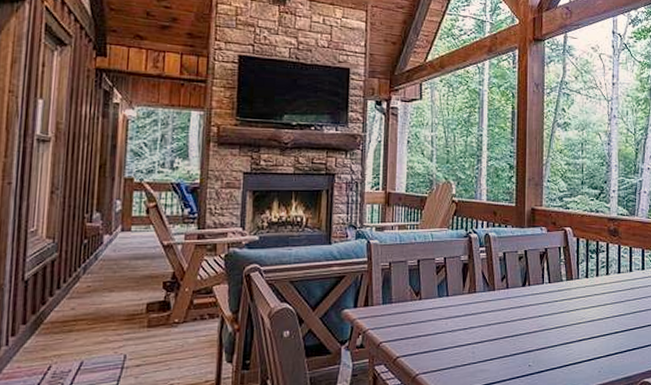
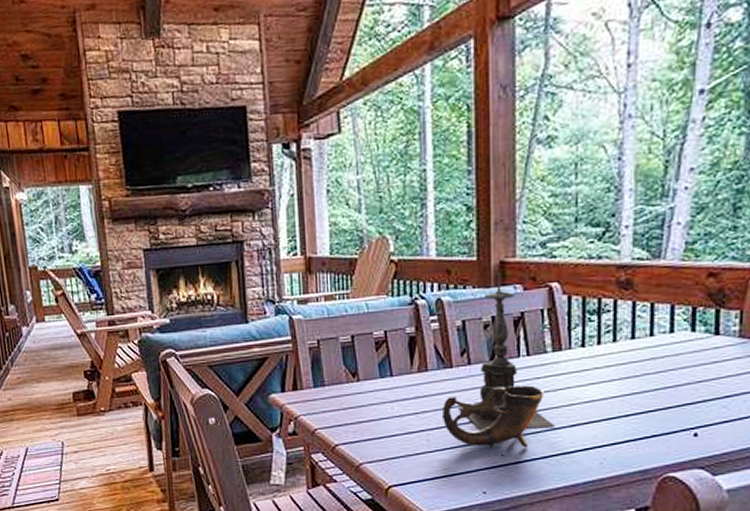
cup: none [485,307,561,359] -> present [441,385,545,448]
candle holder: none [498,216,568,344] -> present [459,271,555,430]

